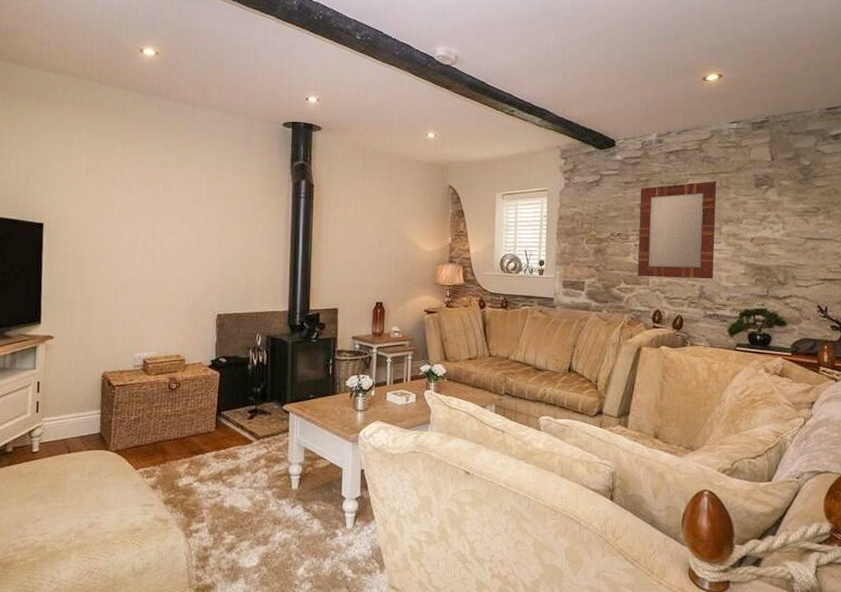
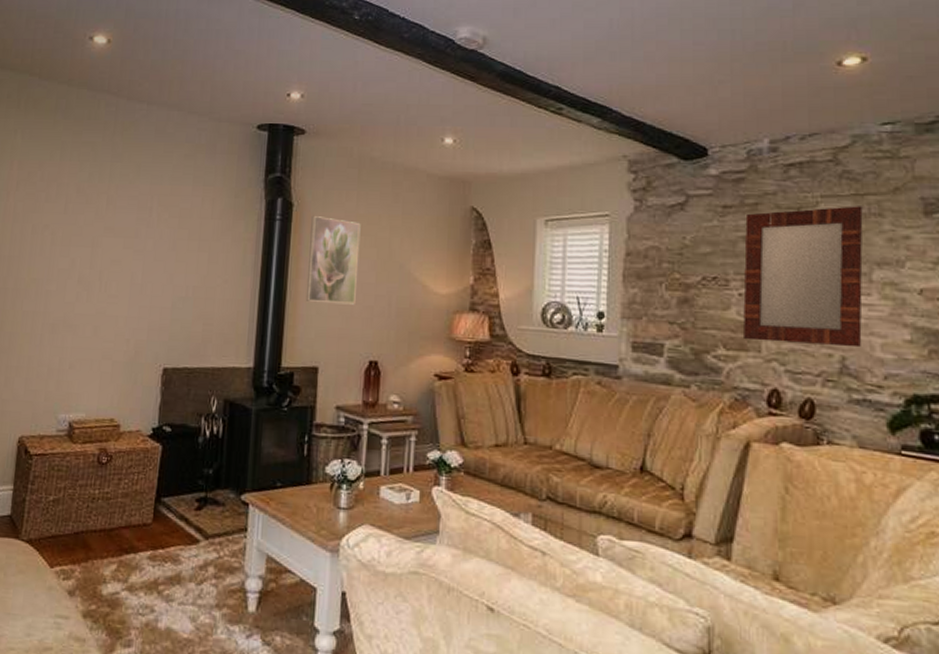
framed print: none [327,194,367,261] -> present [307,216,361,305]

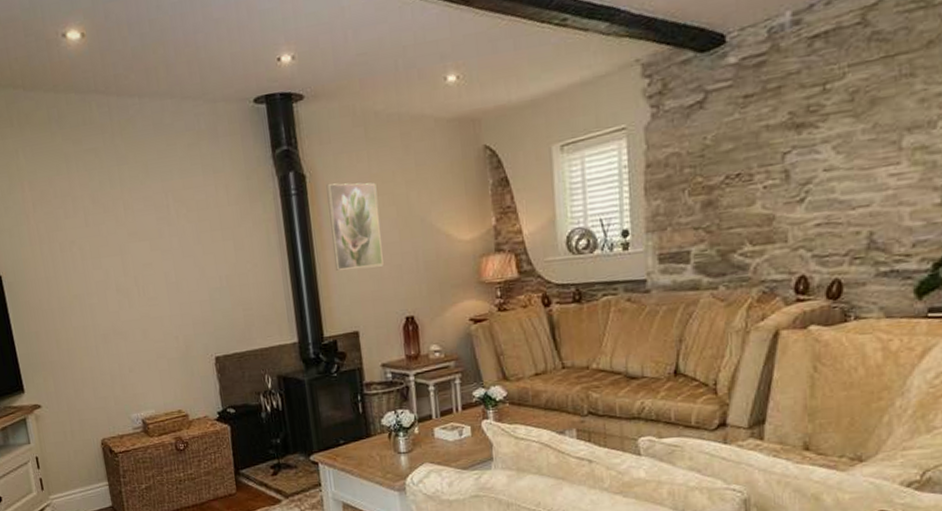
home mirror: present [743,206,863,348] -> none [767,68,893,233]

